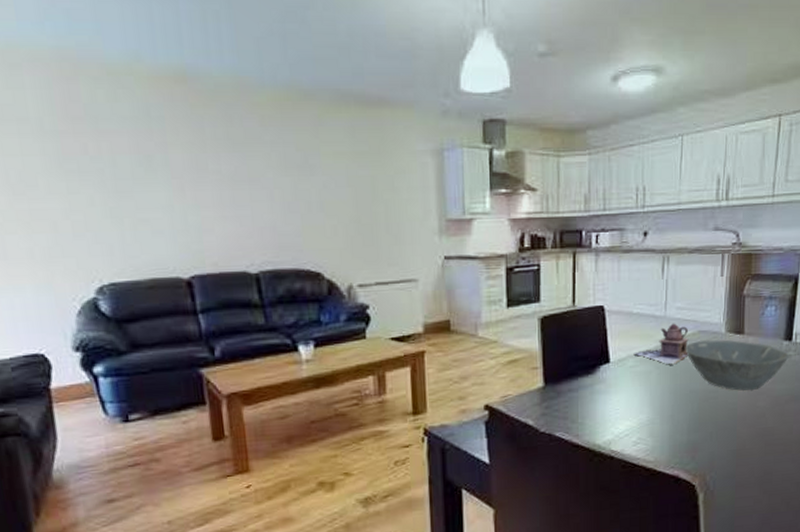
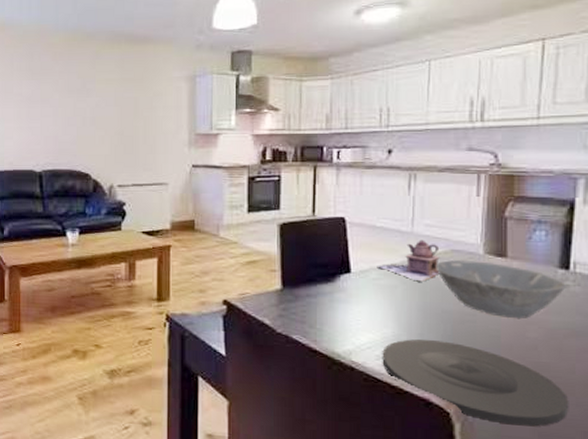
plate: none [638,419,787,487] -> present [382,339,569,427]

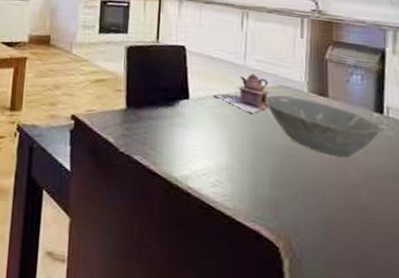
plate: present [382,339,569,427] -> none [216,168,389,269]

